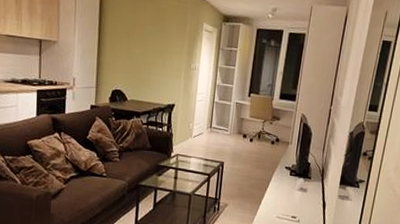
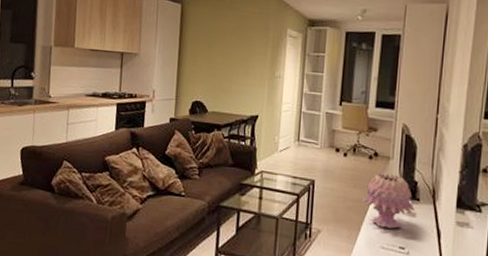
decorative vase: none [263,156,307,202] -> present [362,173,415,229]

